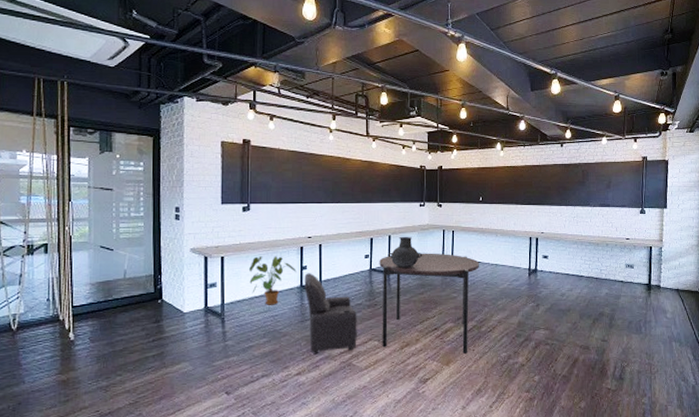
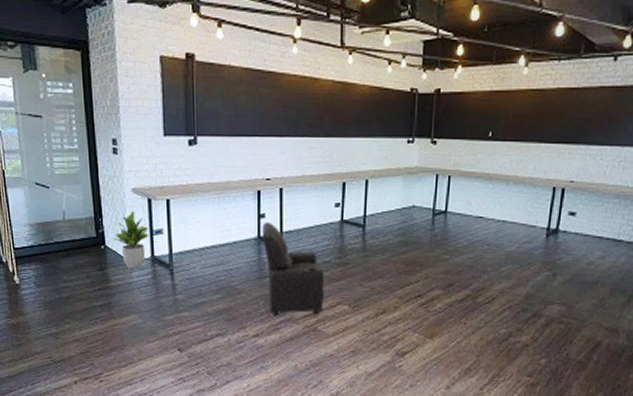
potted plant: none [169,267,204,320] -> present [112,210,149,269]
house plant: present [249,256,297,305] -> none [199,200,253,258]
dining table: present [379,253,479,354] -> none [352,203,481,327]
ceramic pot: present [388,236,423,268] -> none [363,181,408,221]

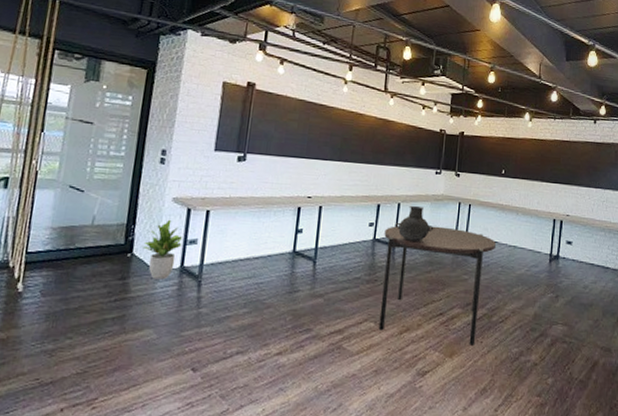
chair: present [262,222,324,316] -> none [296,237,354,333]
dining table: none [352,203,481,327] -> present [378,226,496,345]
ceramic pot: none [363,181,408,221] -> present [395,205,434,242]

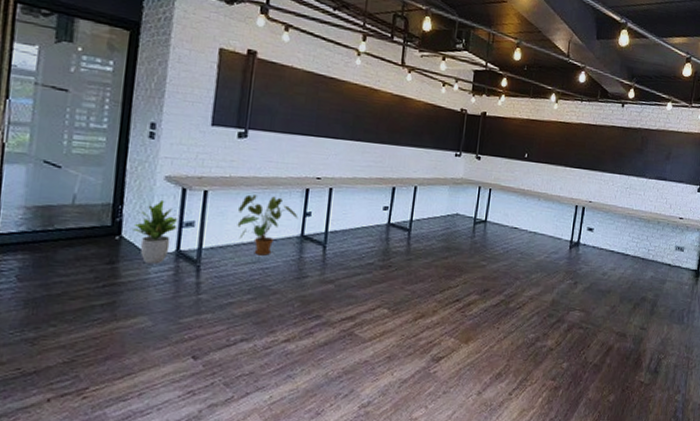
house plant: none [235,213,291,271] -> present [237,194,298,256]
dining table: present [378,226,496,345] -> none [392,210,516,331]
ceramic pot: present [395,205,434,242] -> none [410,189,452,227]

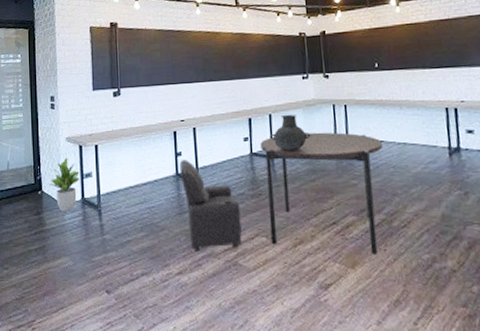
house plant: present [237,194,298,256] -> none [123,142,171,196]
chair: none [305,221,367,319] -> present [179,160,242,252]
dining table: none [392,210,516,331] -> present [260,132,382,254]
ceramic pot: none [410,189,452,227] -> present [269,114,311,151]

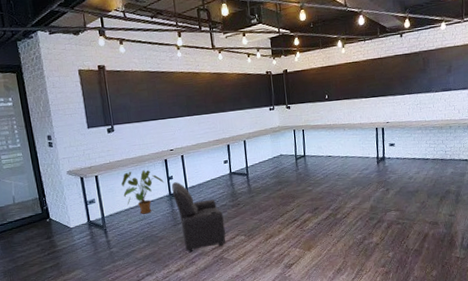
potted plant: present [48,157,80,212] -> none [55,188,84,234]
house plant: none [123,142,171,196] -> present [121,170,164,214]
dining table: present [260,132,382,254] -> none [237,151,330,241]
ceramic pot: present [269,114,311,151] -> none [244,139,277,169]

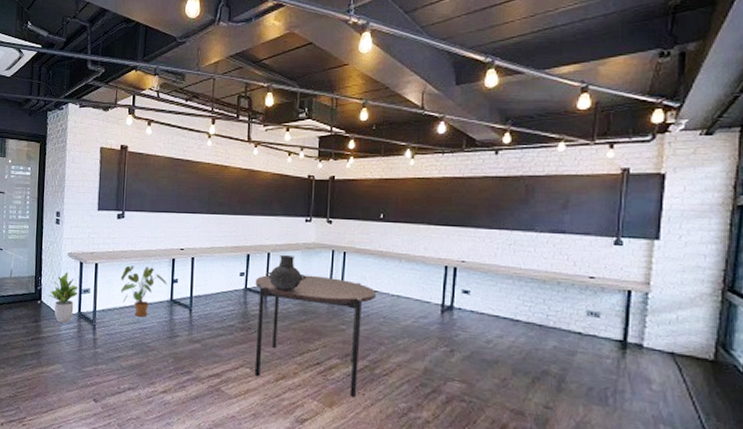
potted plant: none [55,188,84,234] -> present [48,271,78,323]
chair: present [171,182,226,253] -> none [174,287,229,376]
dining table: none [237,151,330,241] -> present [254,275,376,397]
ceramic pot: none [244,139,277,169] -> present [265,254,306,291]

